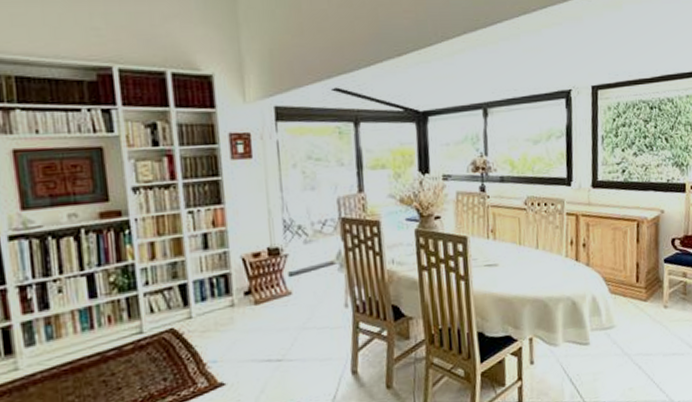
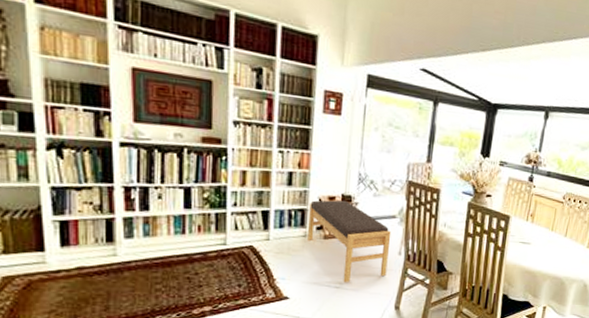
bench: none [232,254,335,354] -> present [308,200,392,283]

